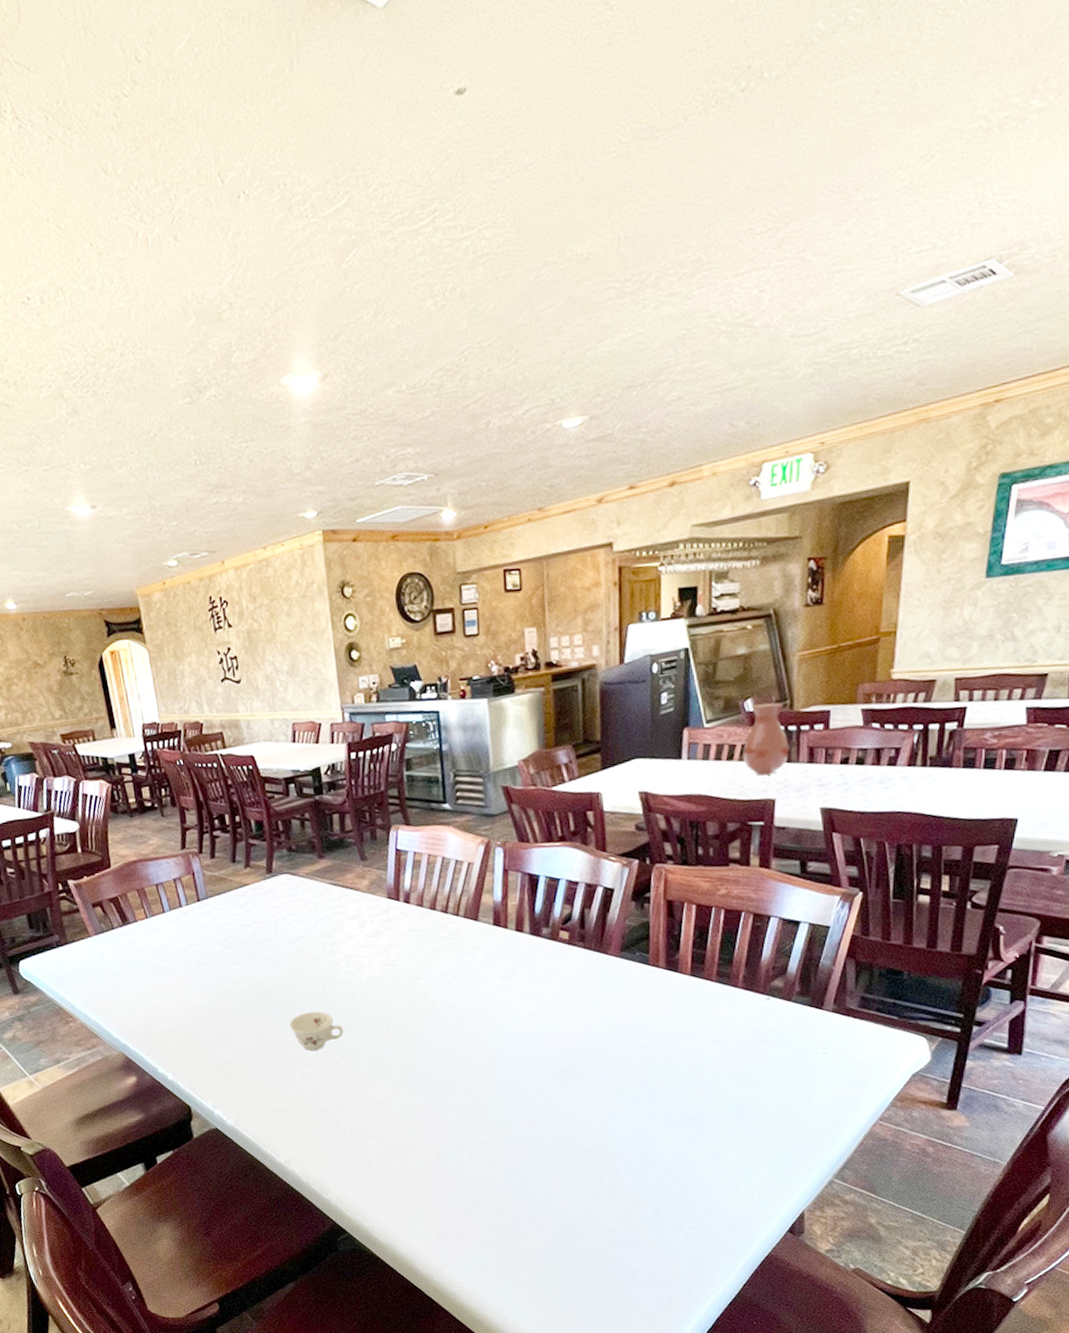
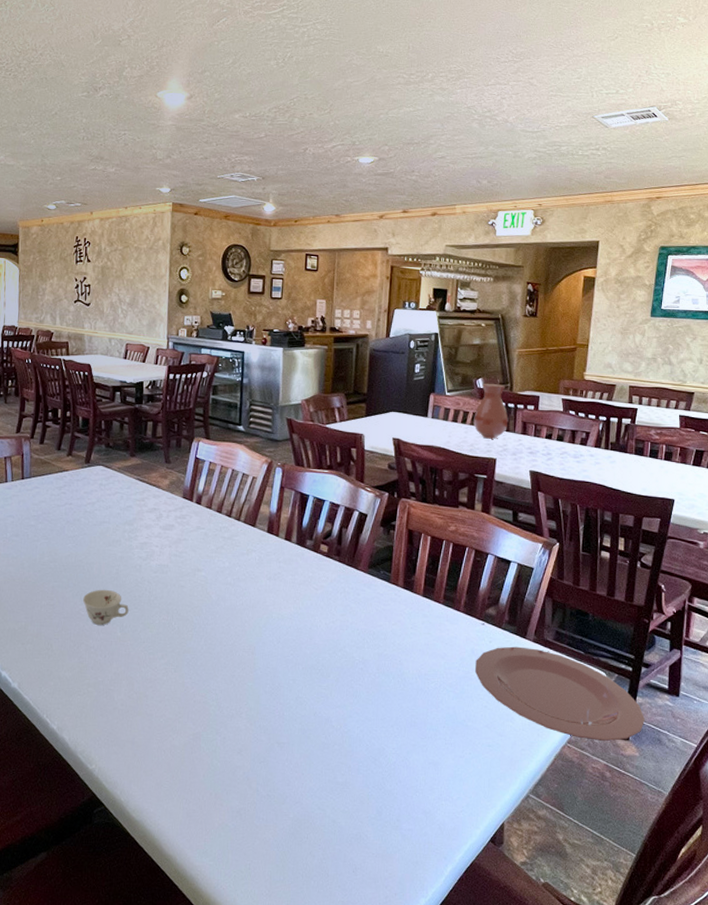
plate: none [761,1019,978,1115] -> present [475,646,646,742]

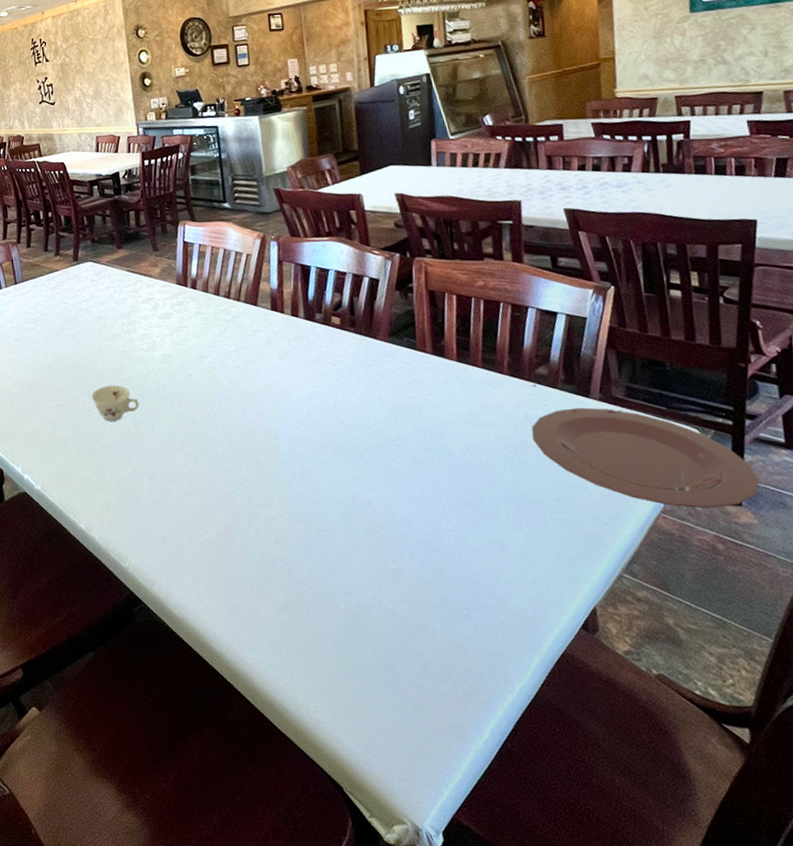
vase: present [473,383,509,439] -> none [486,118,530,180]

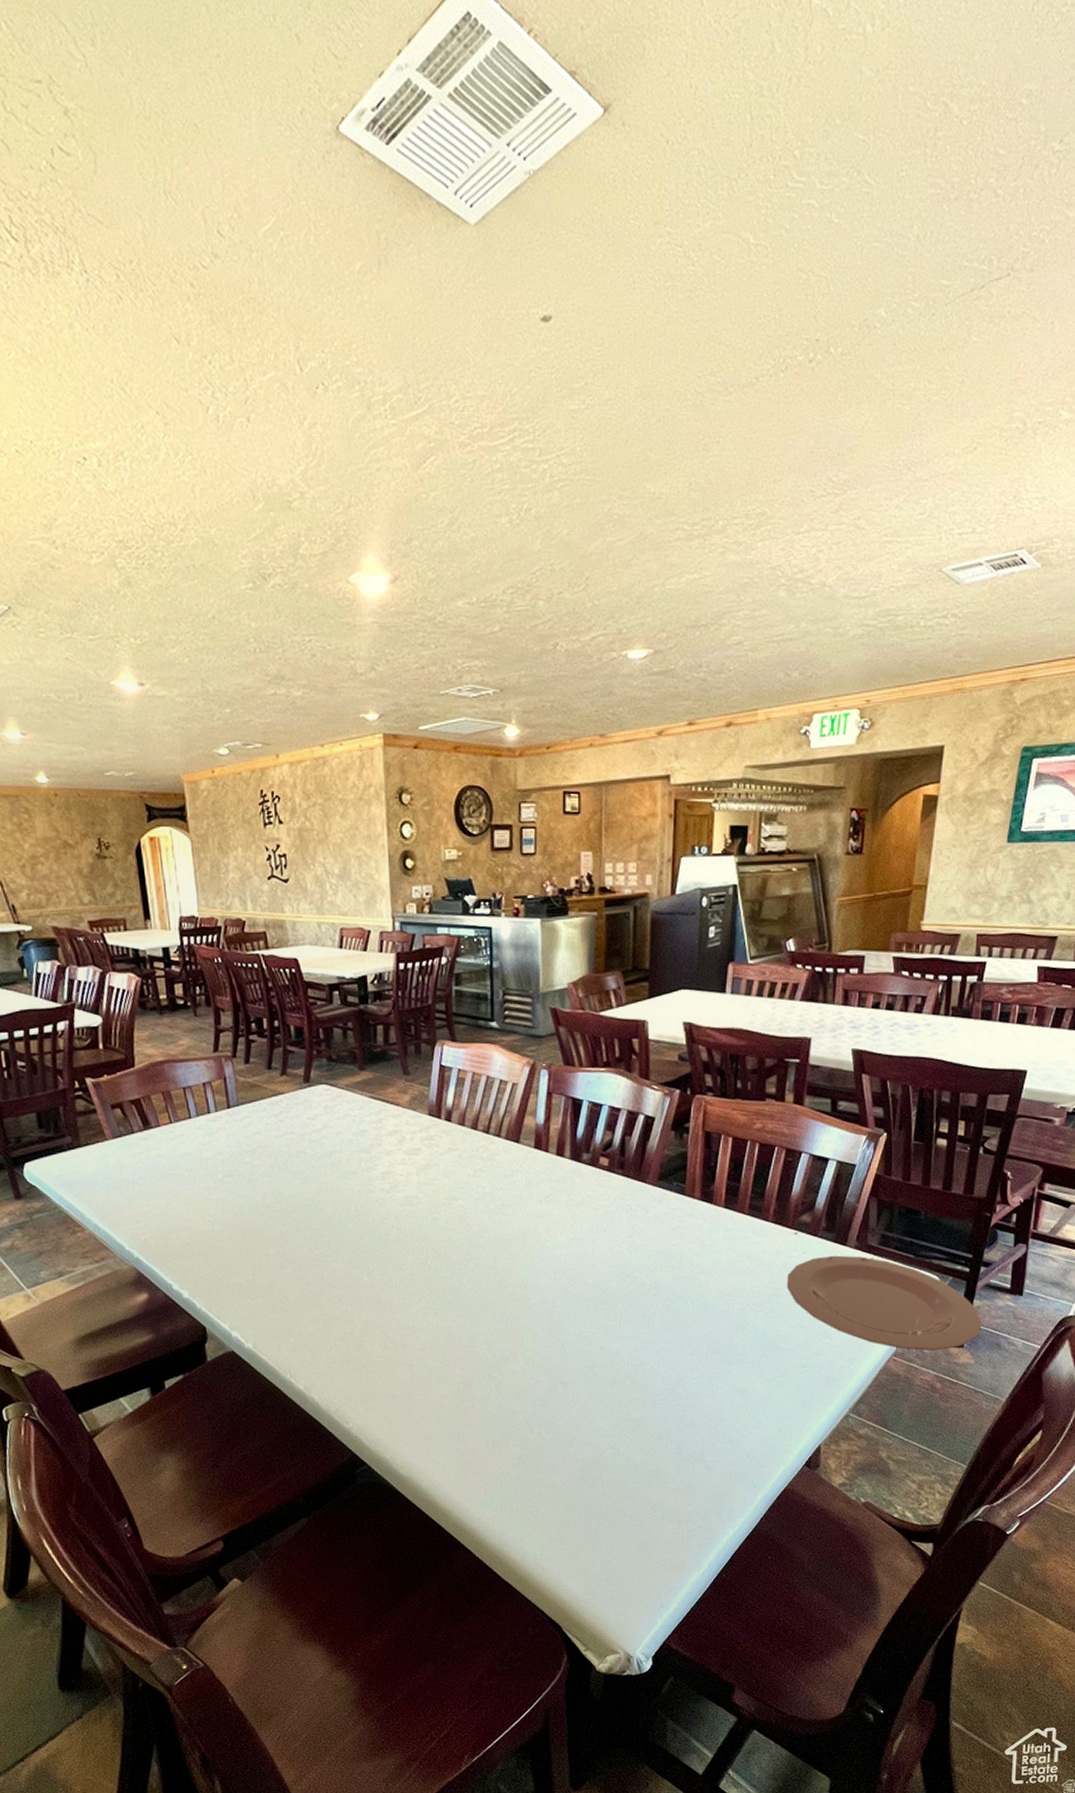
teacup: present [92,385,139,421] -> none [319,1229,375,1271]

